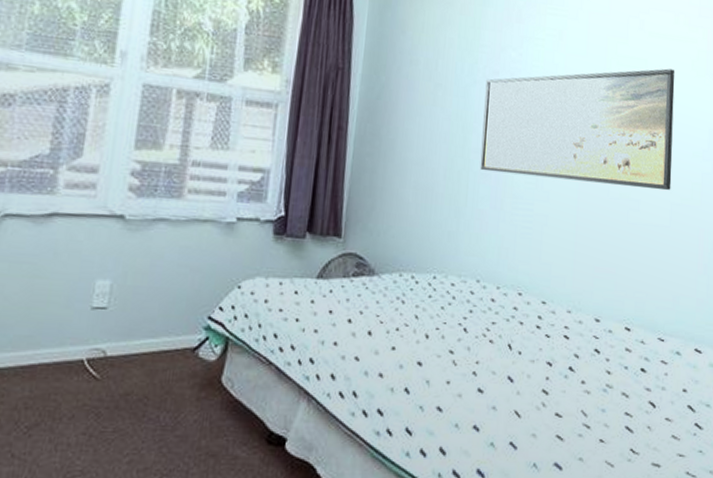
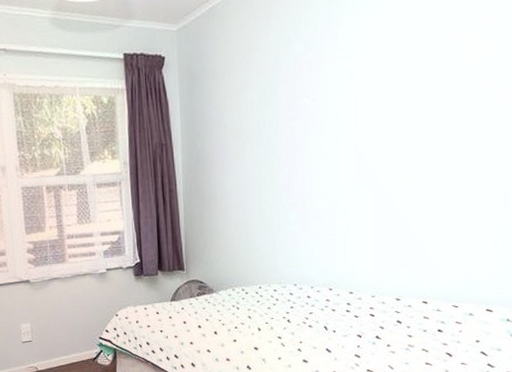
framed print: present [480,68,675,190] -> none [286,81,462,202]

